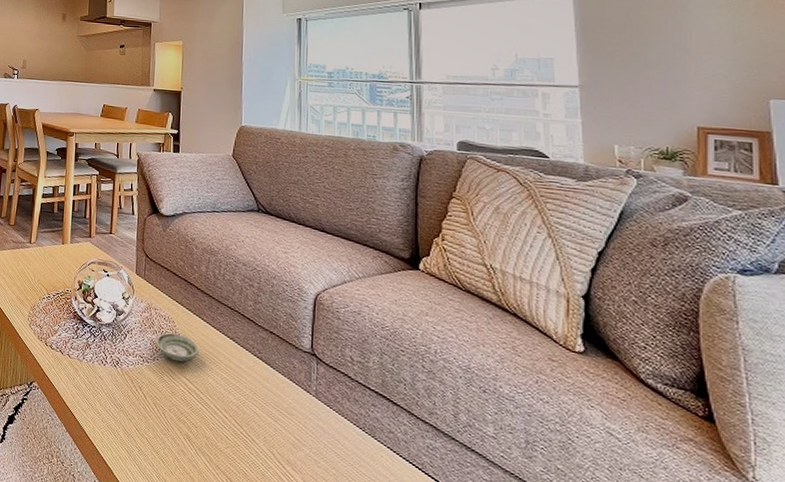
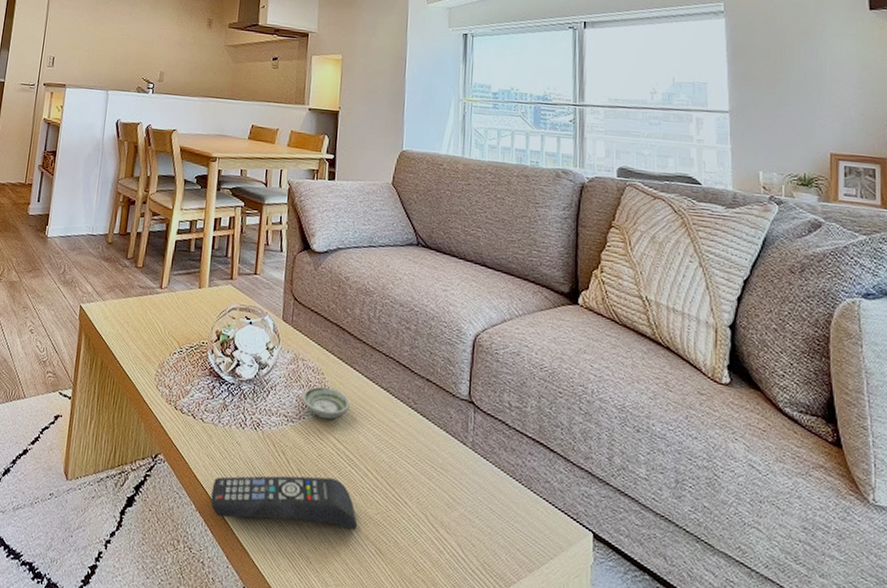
remote control: none [78,404,209,460] -> present [211,475,358,530]

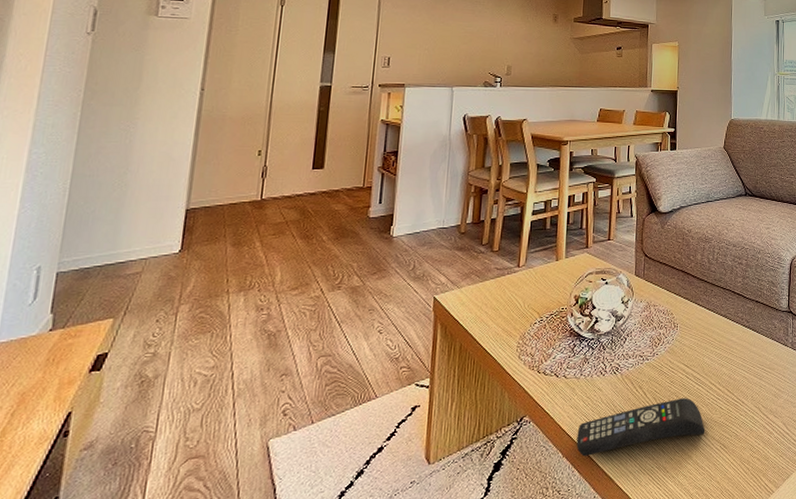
saucer: present [301,386,350,420] -> none [655,324,695,351]

